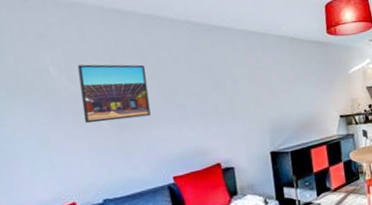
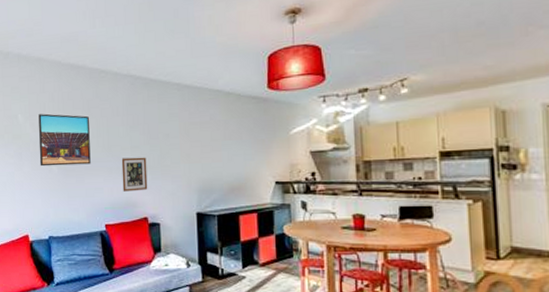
picture frame: none [186,103,219,141] -> present [121,157,148,192]

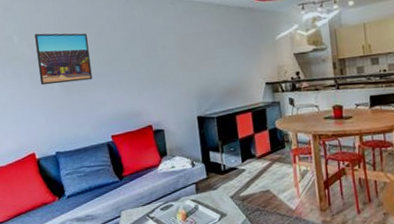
picture frame: present [121,157,148,192] -> none [122,69,150,103]

